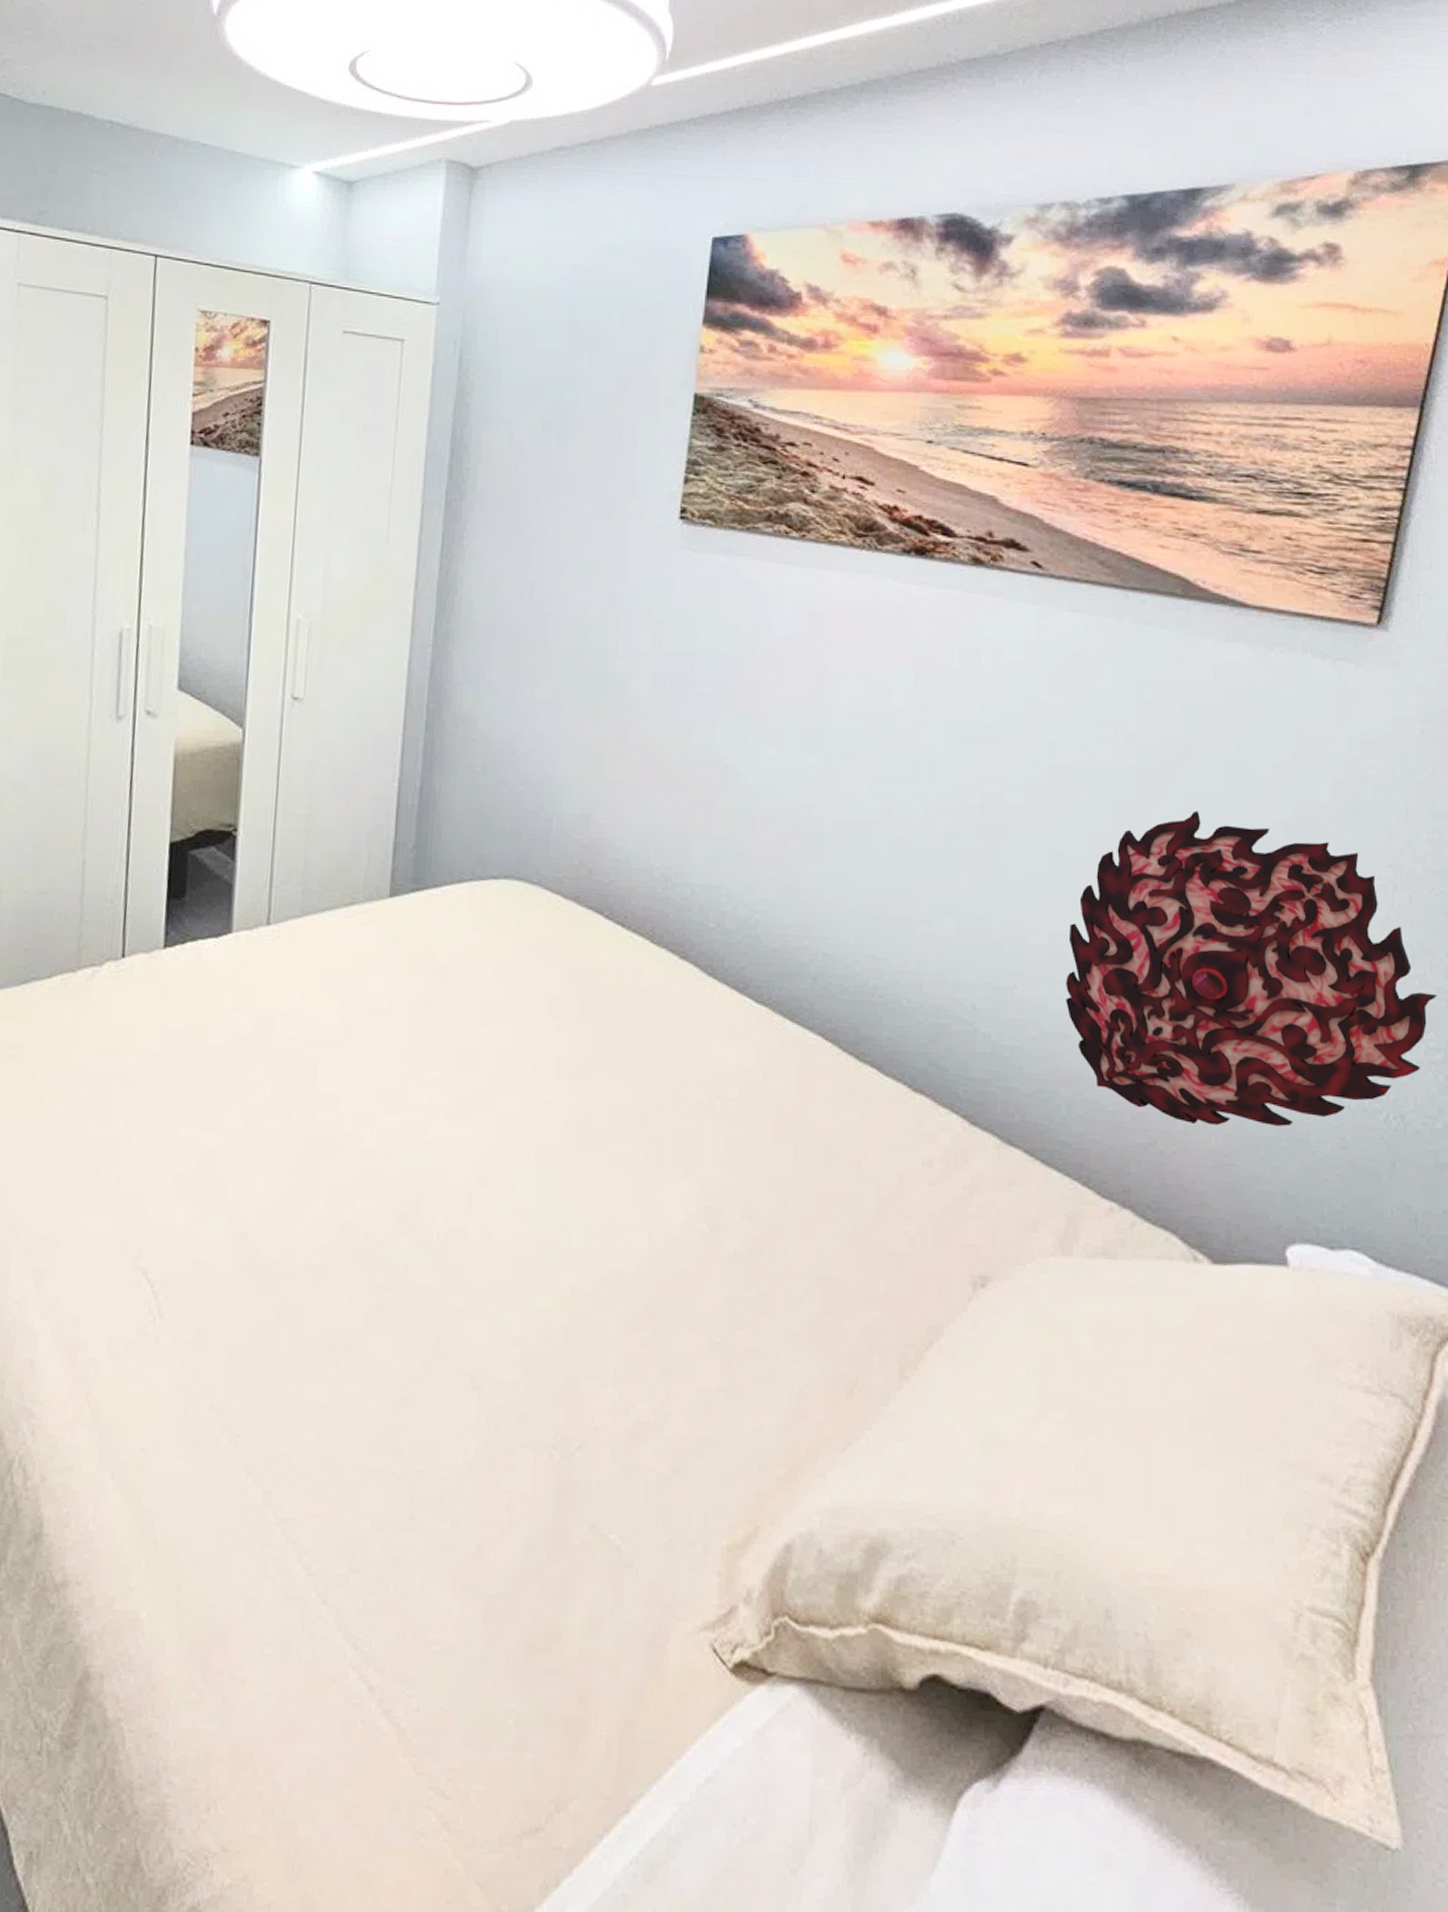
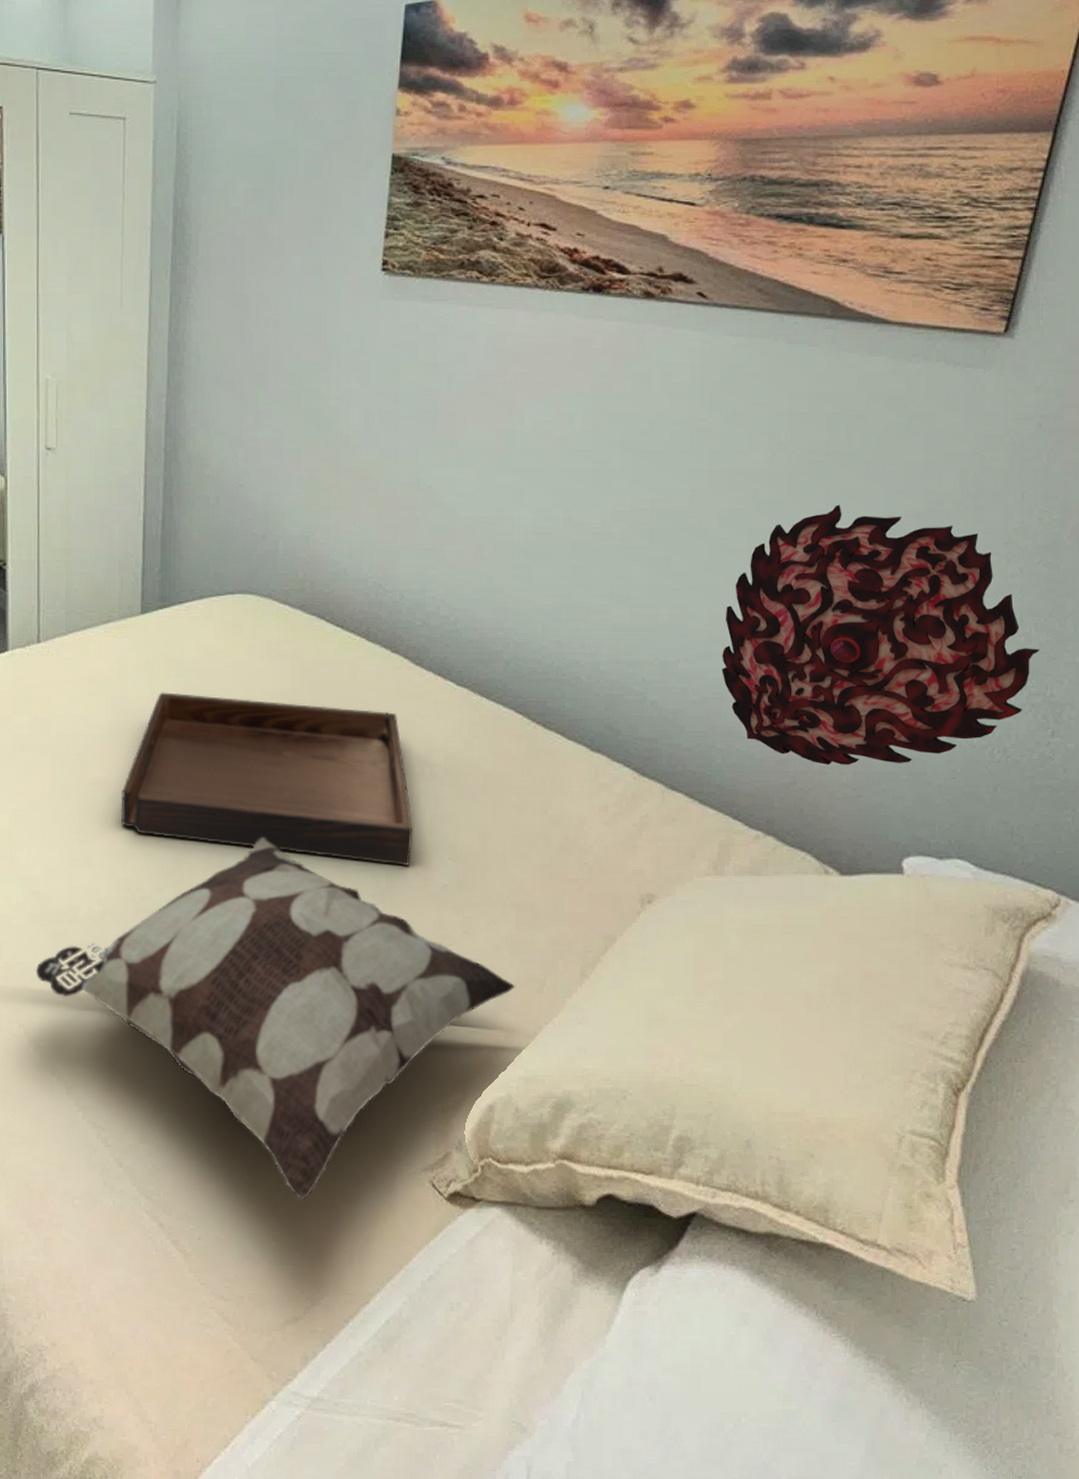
decorative pillow: none [236,1179,821,1663] -> present [35,838,516,1201]
serving tray: none [352,992,700,1226] -> present [120,692,413,867]

